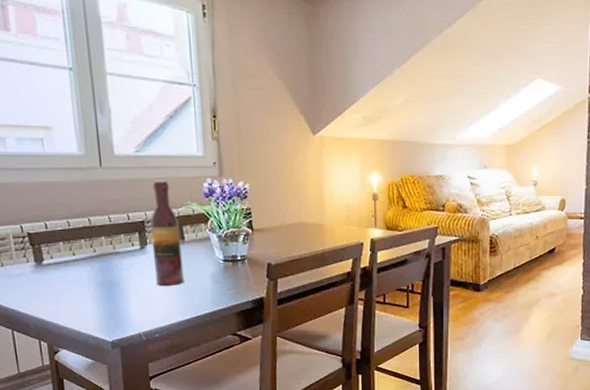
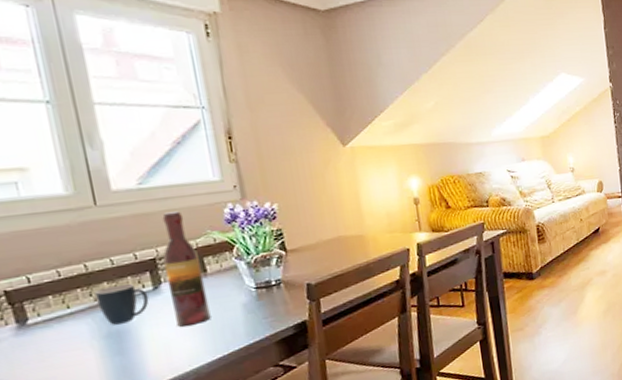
mug: none [95,240,136,277] -> present [95,283,149,326]

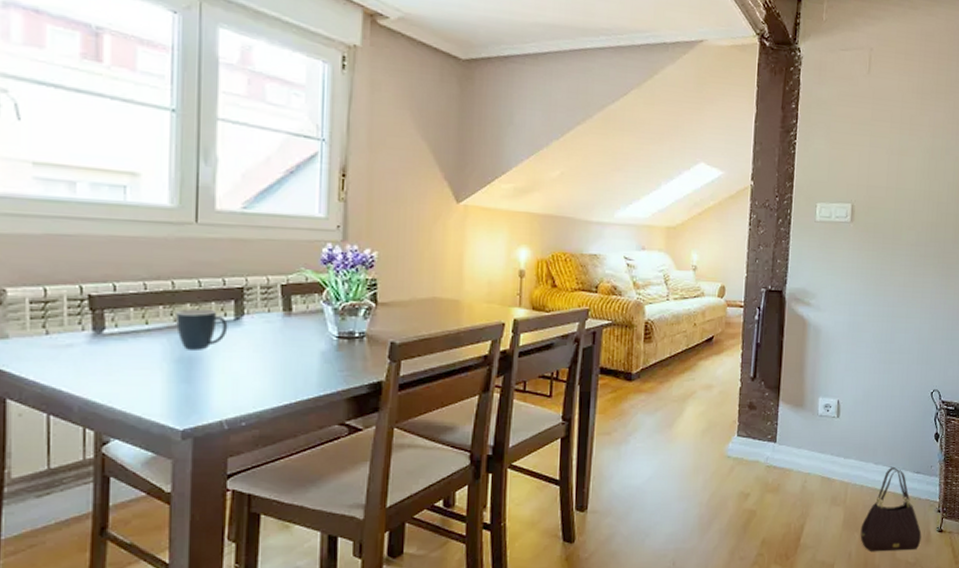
wine bottle: present [162,211,211,327] -> none [249,242,288,364]

